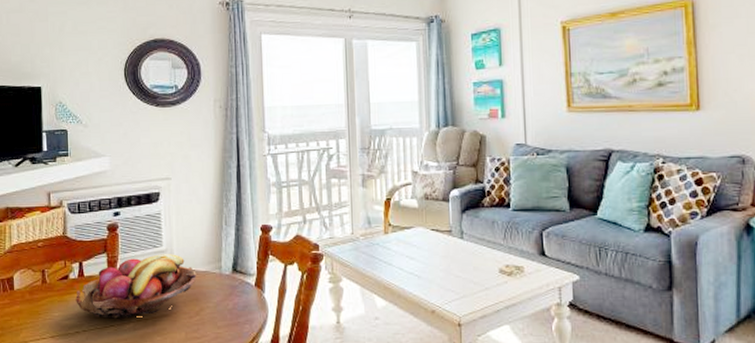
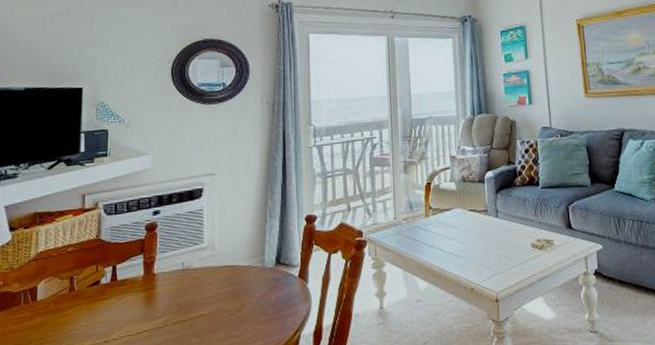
fruit basket: present [76,254,197,319] -> none [106,250,238,323]

